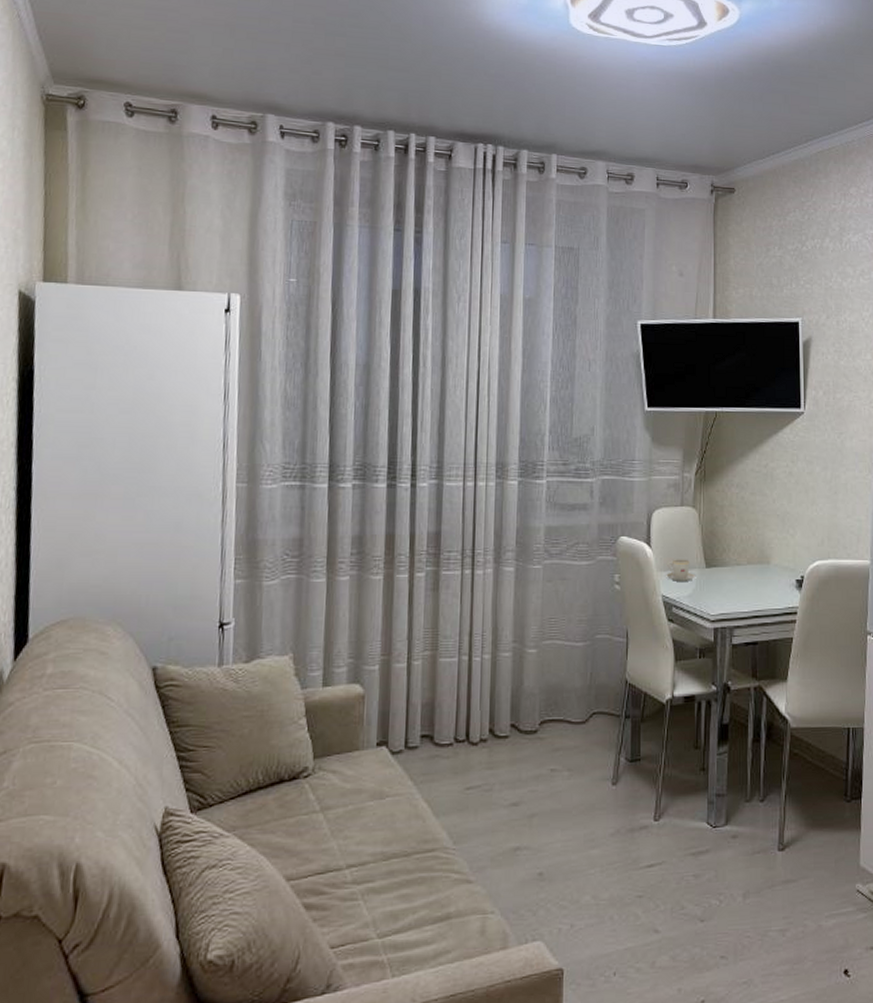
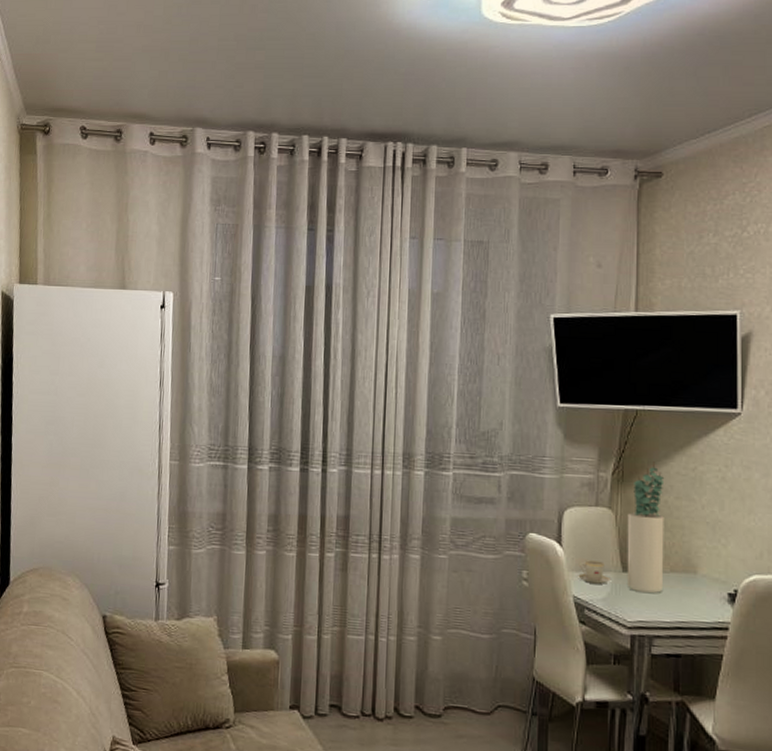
vase: none [709,460,742,587] -> present [626,461,665,594]

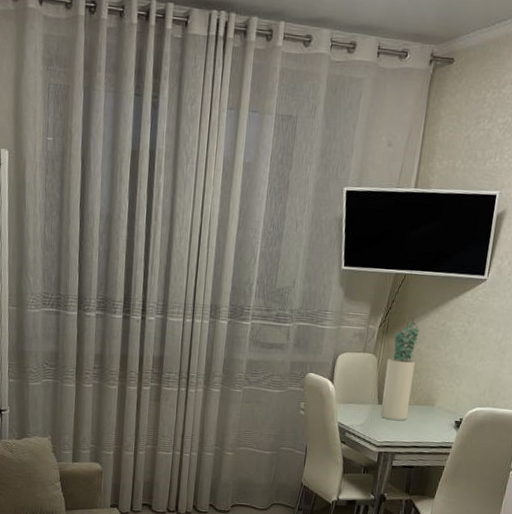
teacup: present [578,560,612,584] -> none [343,395,369,414]

